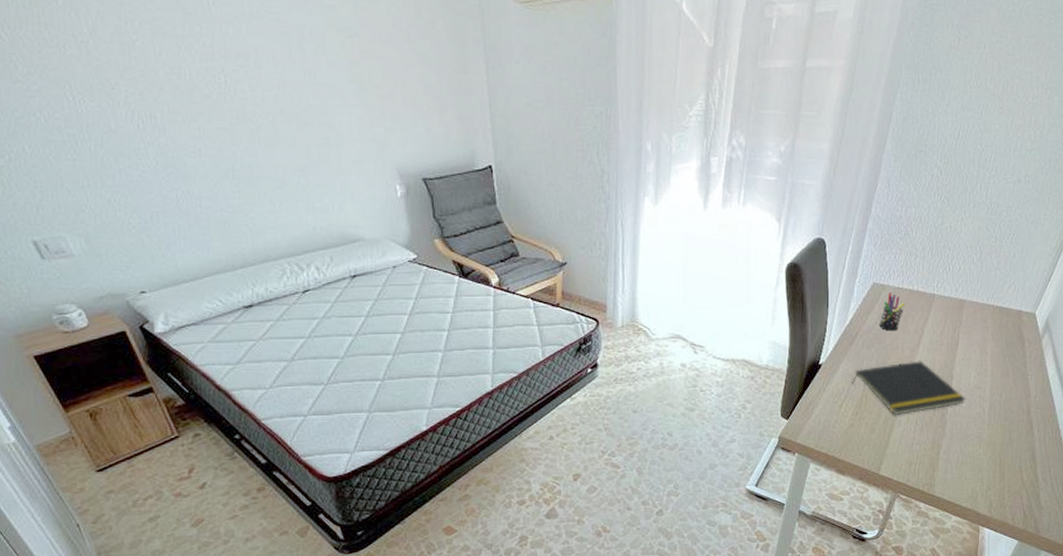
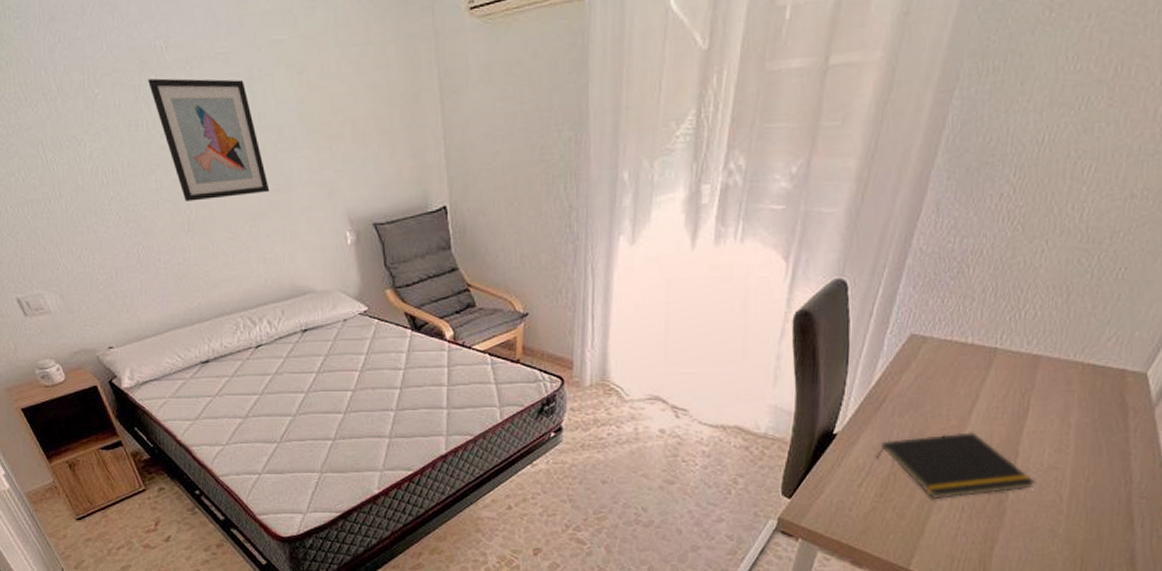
wall art: none [192,30,320,150] -> present [148,78,270,201]
pen holder: present [878,292,906,331] -> none [916,346,955,395]

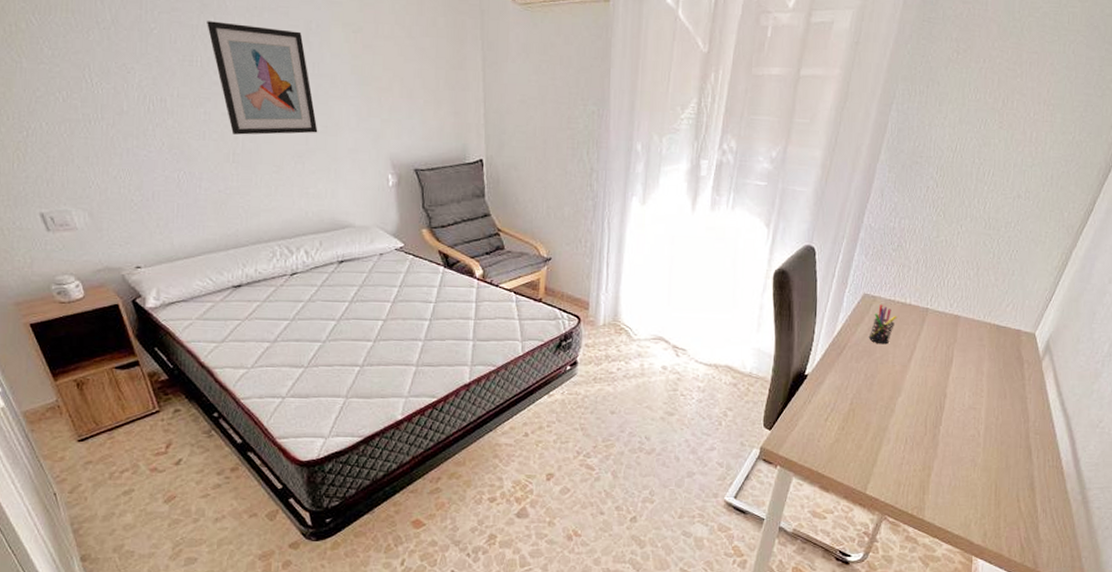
notepad: present [876,432,1037,500] -> none [839,376,961,433]
pen holder: none [916,346,955,395] -> present [868,304,897,345]

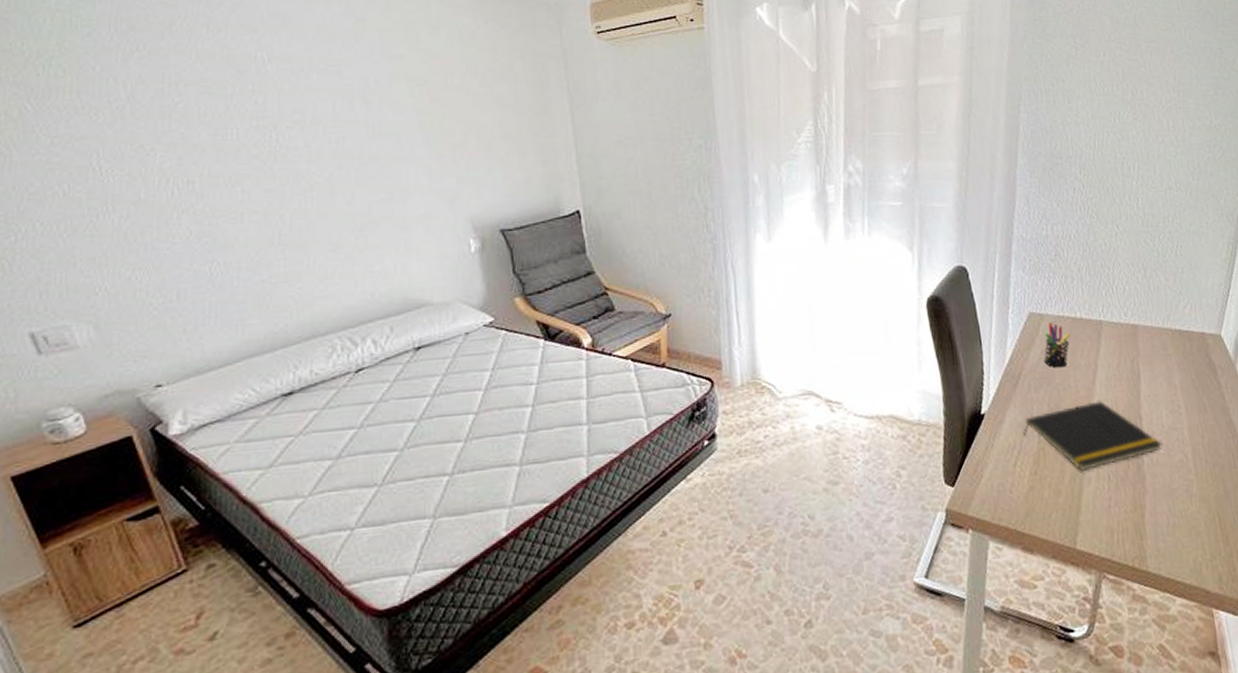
wall art: present [207,21,318,135] -> none [244,88,382,213]
notepad: none [839,376,961,433] -> present [1023,401,1164,472]

